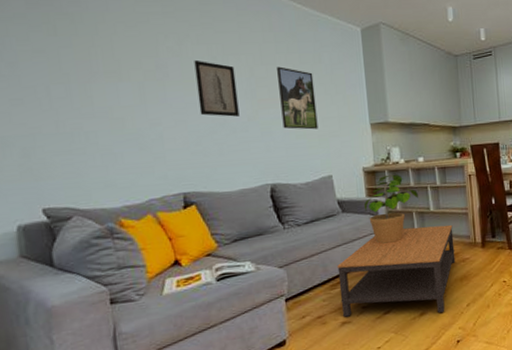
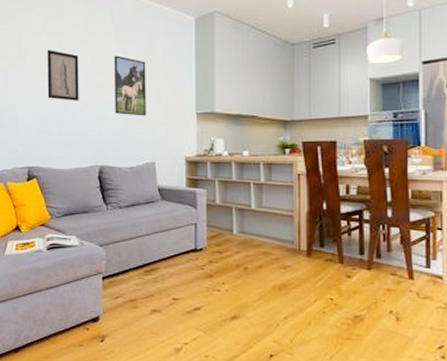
coffee table: present [337,224,456,317] -> none [152,224,275,320]
potted plant: present [364,175,418,244] -> none [183,167,240,237]

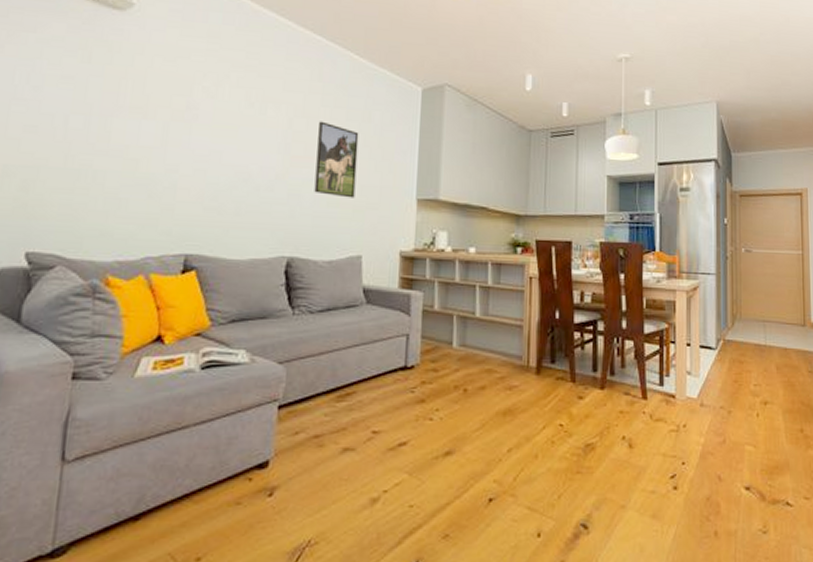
wall art: present [47,49,79,101] -> none [223,104,272,173]

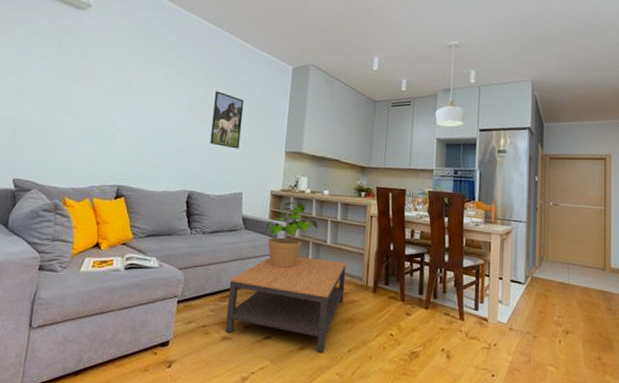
coffee table: none [346,335,502,455] -> present [226,256,347,352]
potted plant: none [394,265,463,351] -> present [265,202,318,268]

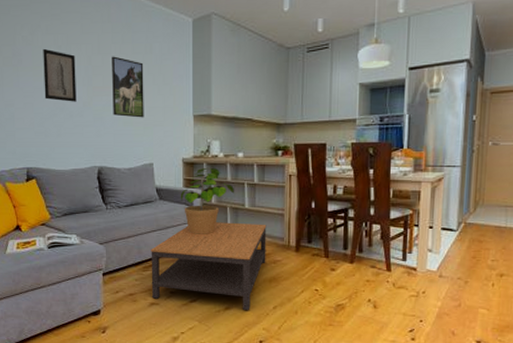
wall art: none [147,77,182,128] -> present [43,48,77,102]

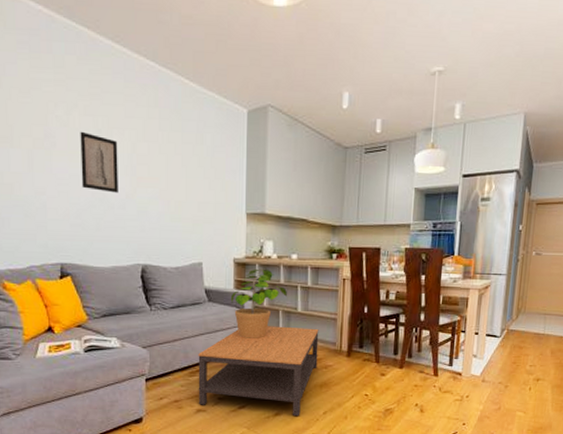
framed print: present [112,56,144,118] -> none [159,145,194,214]

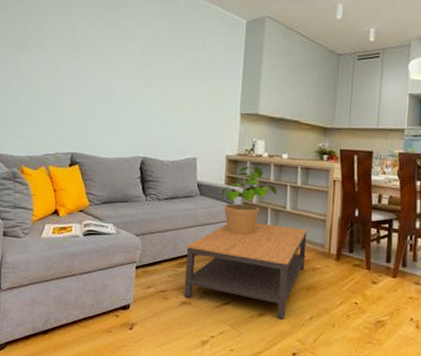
wall art: present [80,131,118,193] -> none [96,39,130,92]

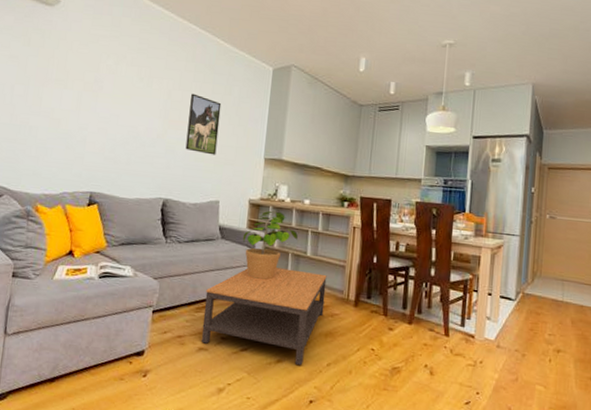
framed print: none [161,51,195,112] -> present [185,93,222,155]

